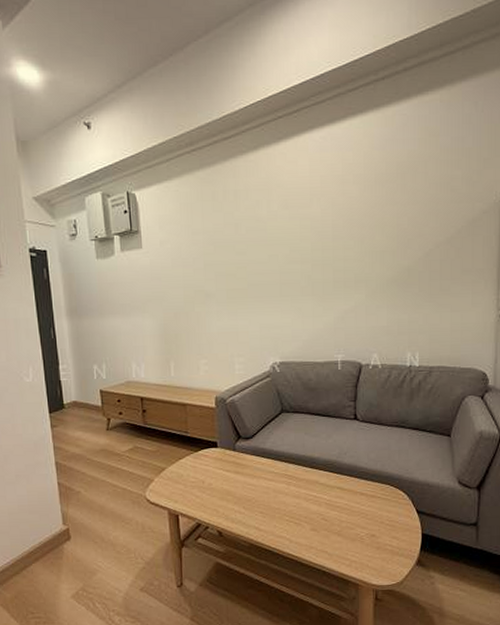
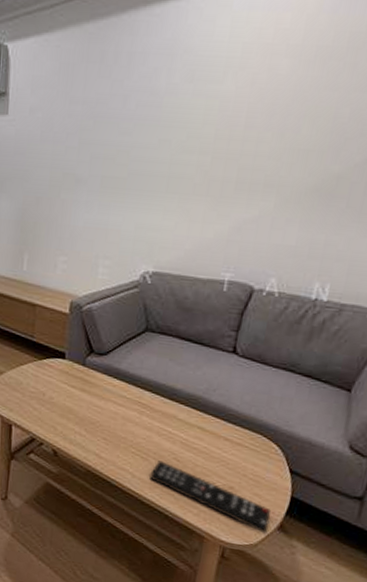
remote control: none [303,523,409,571] -> present [148,460,271,534]

